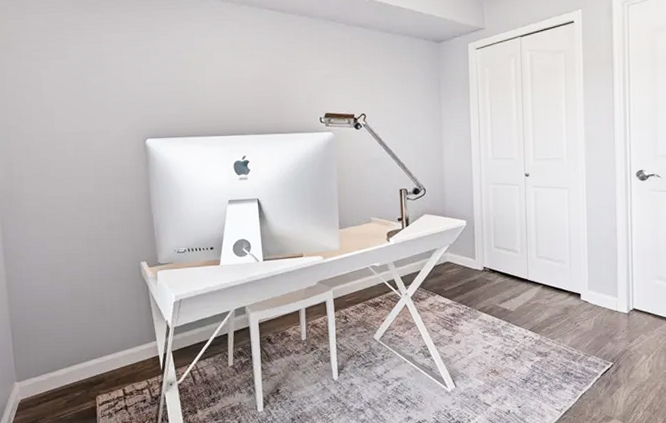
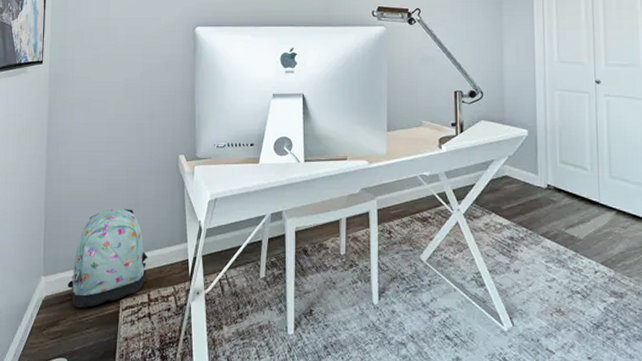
backpack: none [41,315,119,408] -> present [67,209,148,308]

